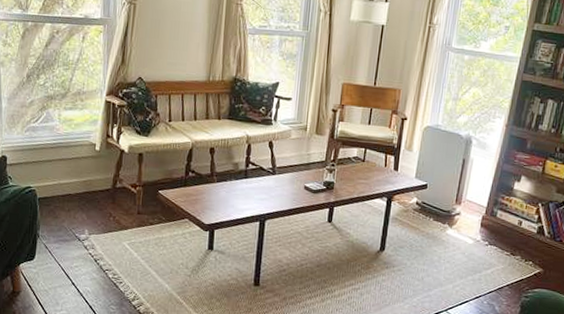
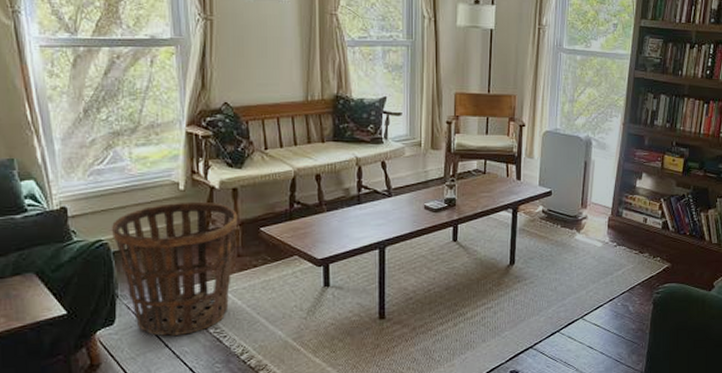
basket: none [39,161,141,277] -> present [111,201,238,337]

